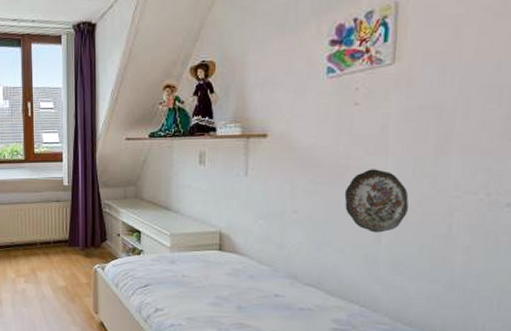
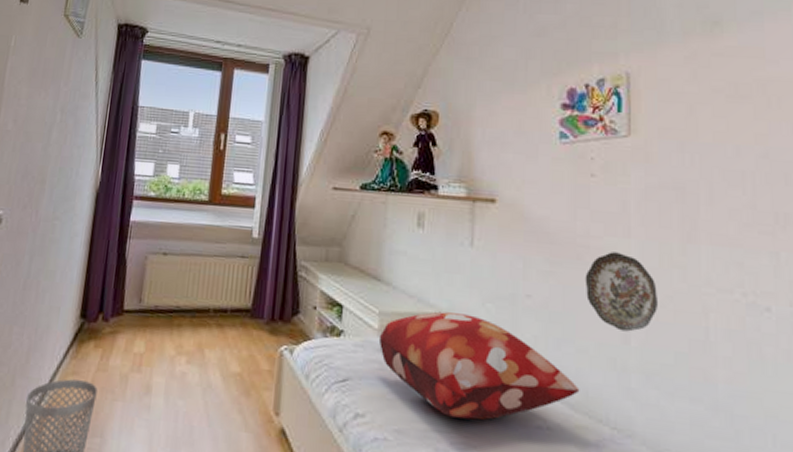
decorative pillow: none [171,230,336,307] -> present [378,311,580,420]

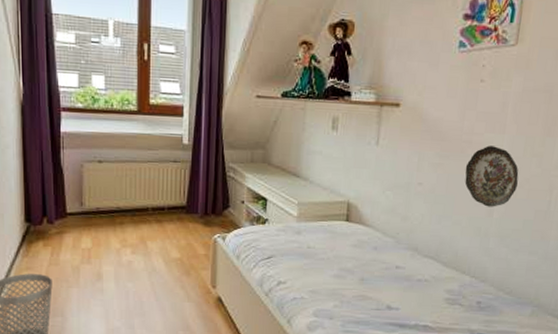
decorative pillow: present [378,311,580,420] -> none [297,200,452,279]

